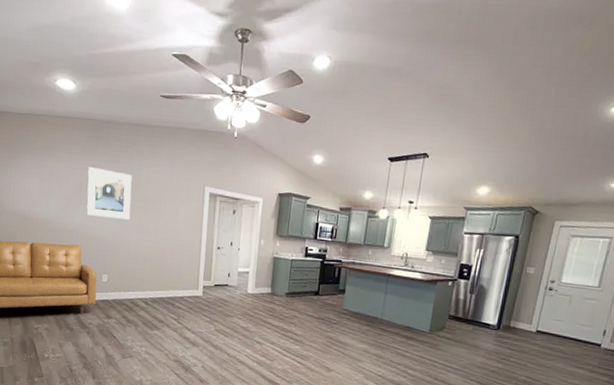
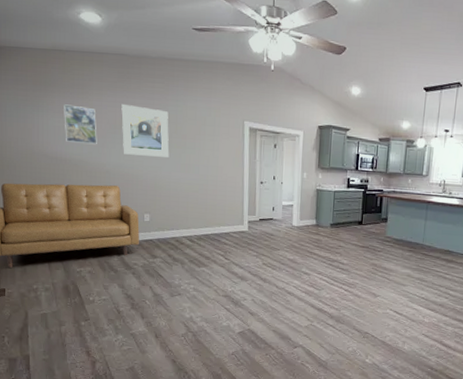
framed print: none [34,165,64,205] -> present [64,104,97,145]

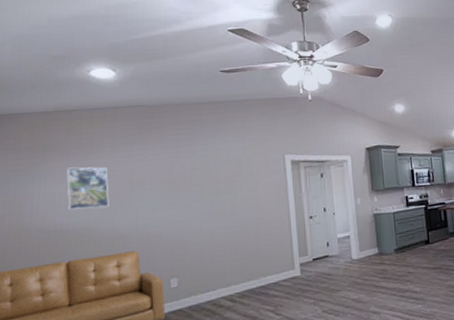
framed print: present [121,103,170,158] -> none [139,156,200,213]

